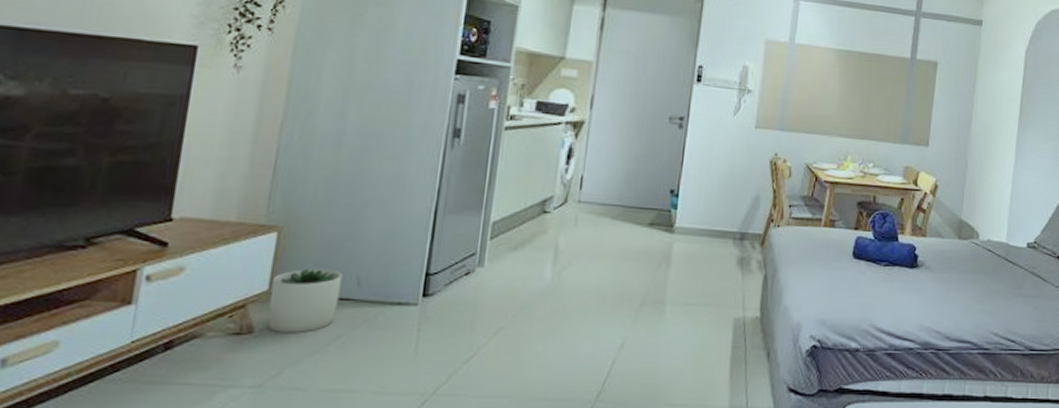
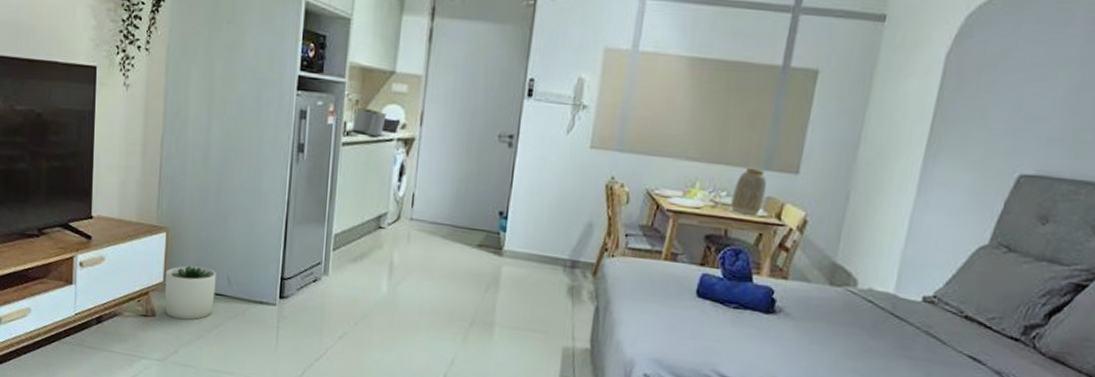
toaster: none [517,91,555,121] -> present [353,107,387,137]
vase: none [877,142,905,184] -> present [730,167,767,217]

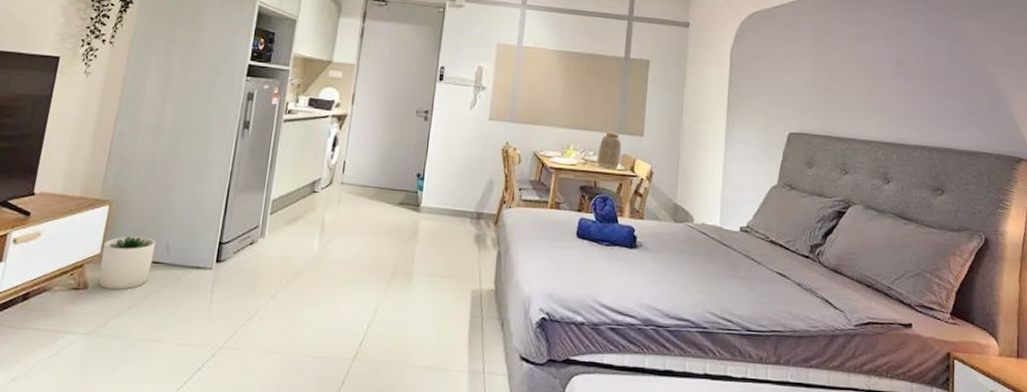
toaster: present [353,107,387,137] -> none [294,90,324,115]

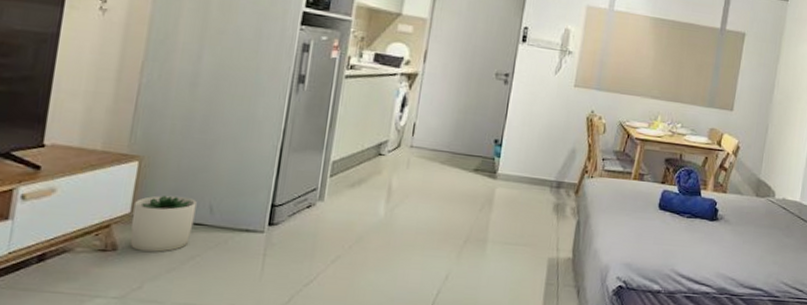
vase: present [597,132,622,170] -> none [684,105,711,144]

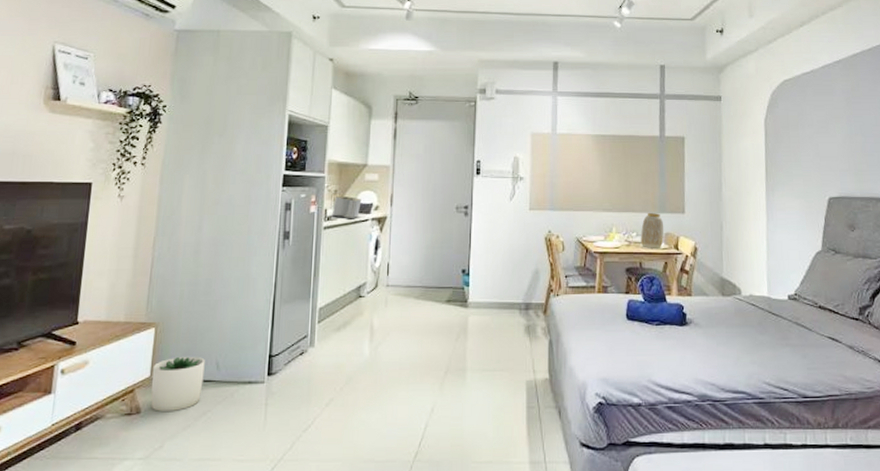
toaster: none [357,44,391,72] -> present [333,195,362,219]
vase: none [684,105,711,144] -> present [640,212,664,250]

